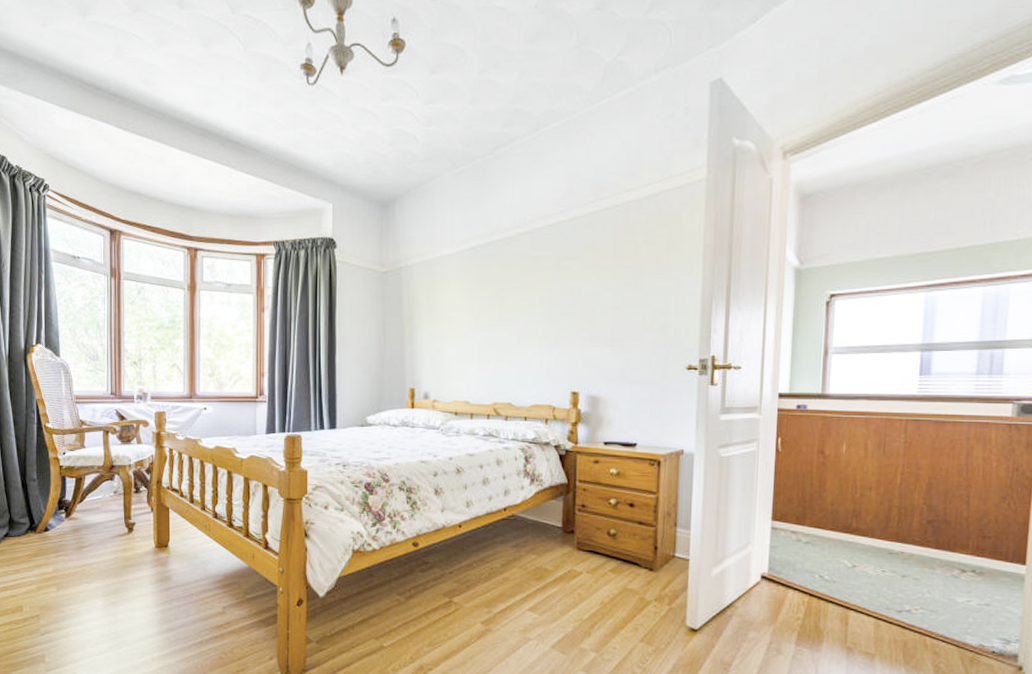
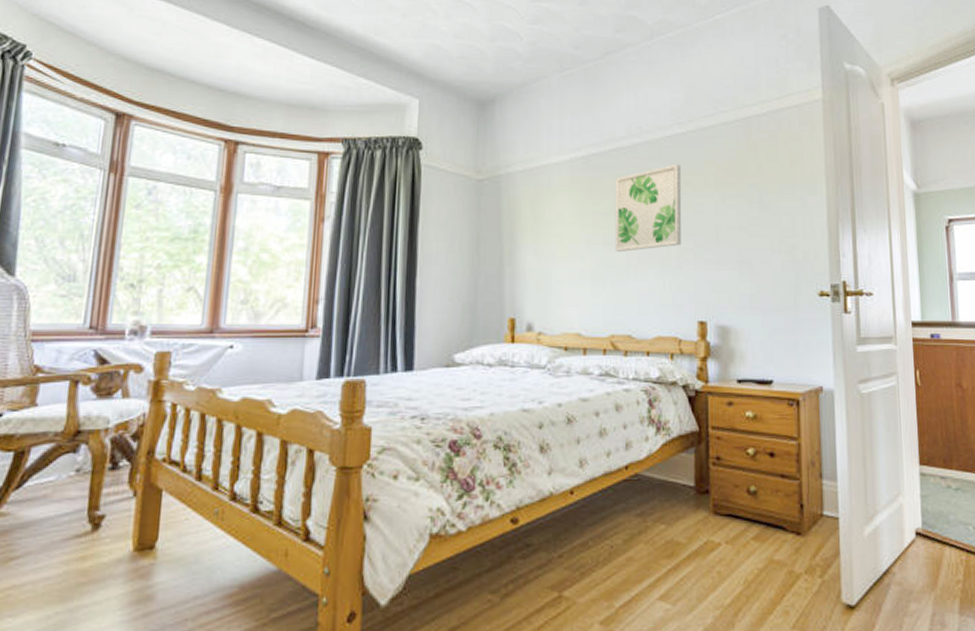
wall art: none [498,250,562,332] -> present [614,164,682,252]

